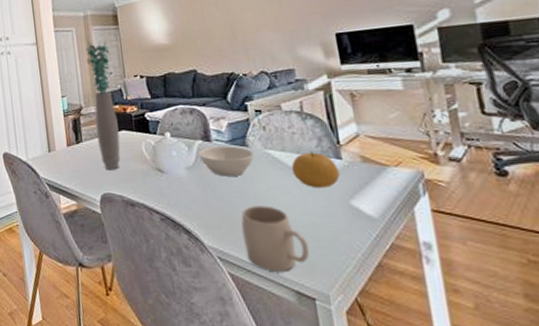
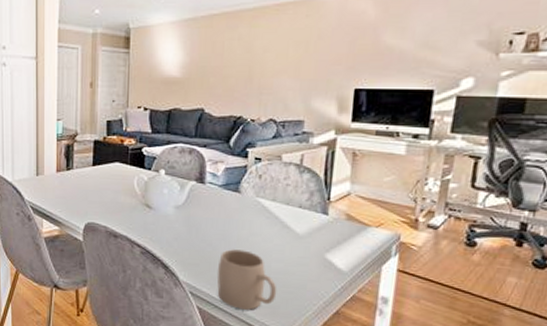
vase: present [86,40,121,171] -> none [88,62,116,201]
soup bowl: present [198,146,254,177] -> none [190,189,244,220]
fruit: present [292,152,340,188] -> none [278,205,323,240]

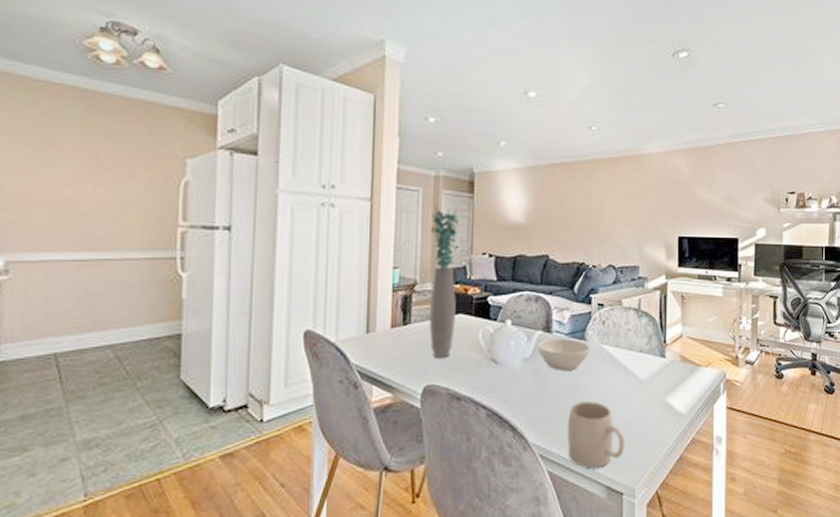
vase: none [88,62,116,201] -> present [428,206,460,359]
soup bowl: none [190,189,244,220] -> present [537,339,590,370]

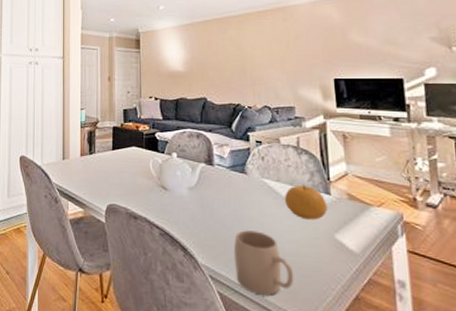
vase: present [428,206,460,359] -> none [108,60,130,183]
soup bowl: present [537,339,590,370] -> none [201,171,251,200]
fruit: none [622,350,661,385] -> present [285,185,328,220]

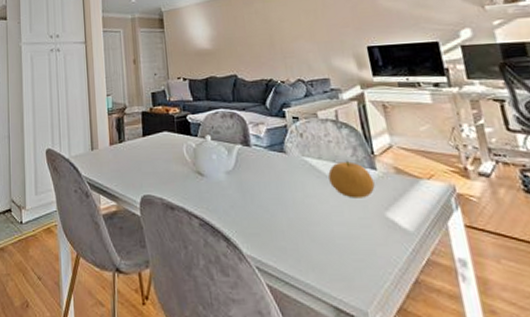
mug: present [233,229,294,296] -> none [279,213,348,285]

